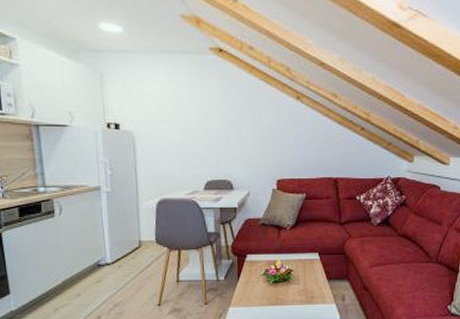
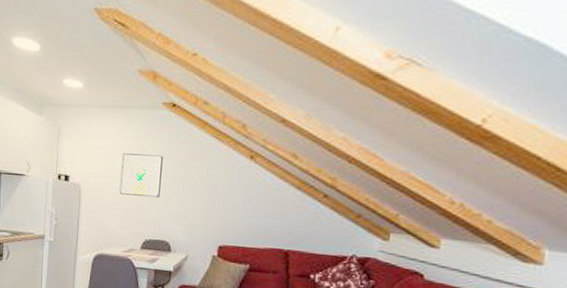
wall art: none [174,99,217,141] -> present [119,153,164,198]

